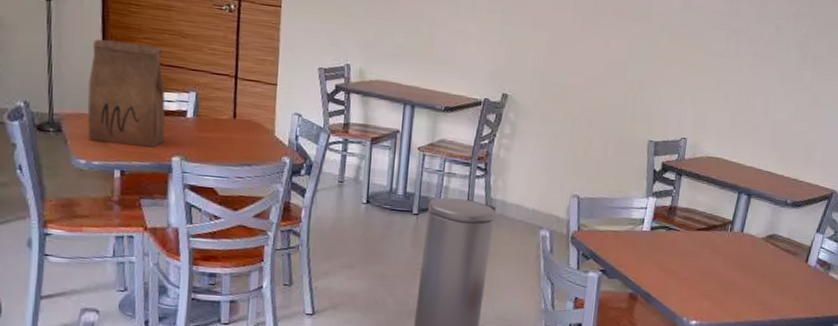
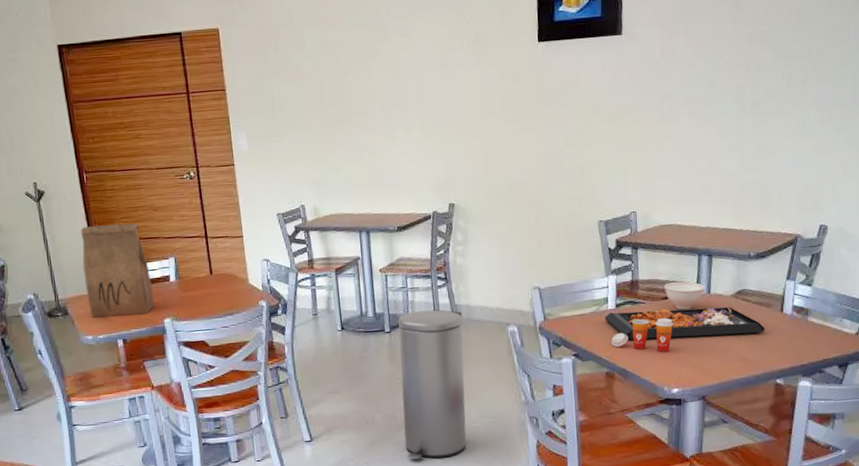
food tray: none [637,234,789,280] -> present [604,306,765,340]
beverage cup: none [640,245,704,283] -> present [612,317,674,352]
bowl: none [700,214,740,245] -> present [664,281,705,310]

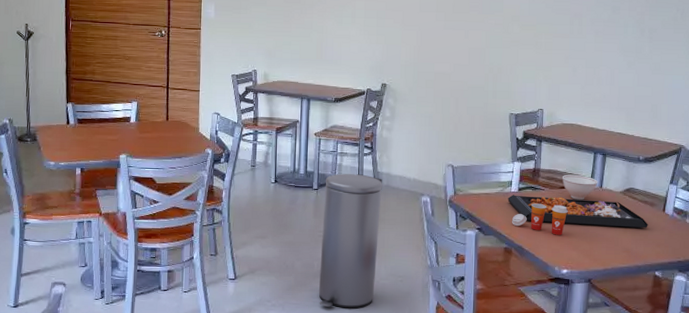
paper bag: present [81,223,155,317] -> none [55,67,115,148]

